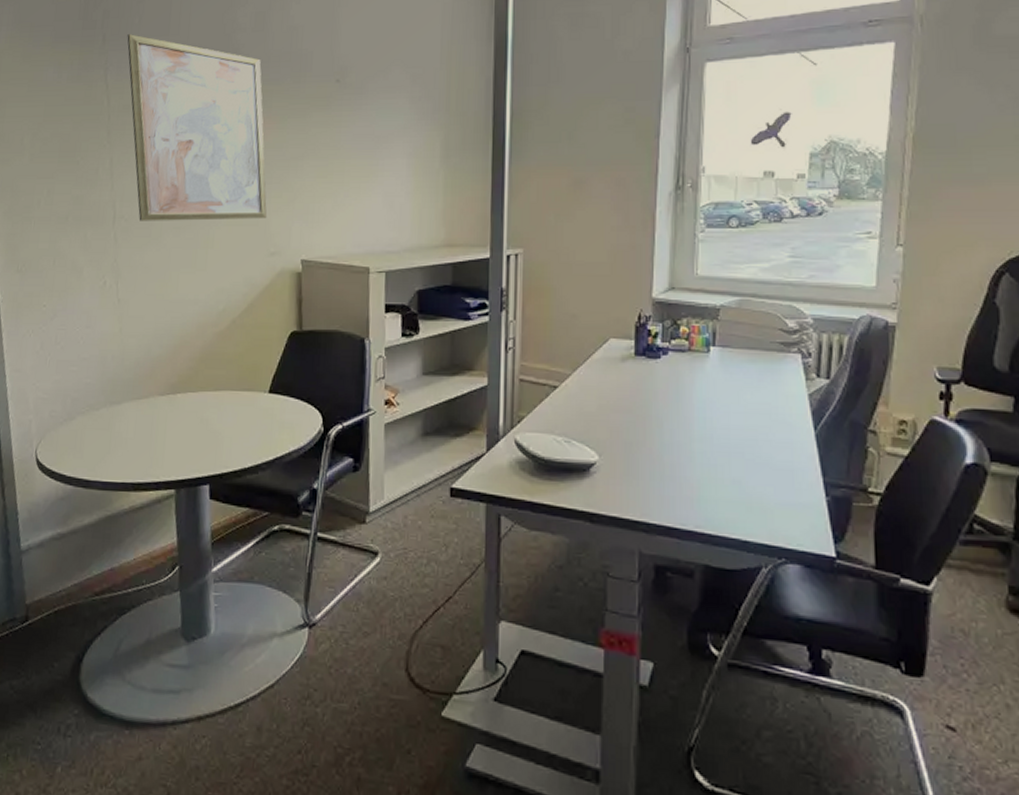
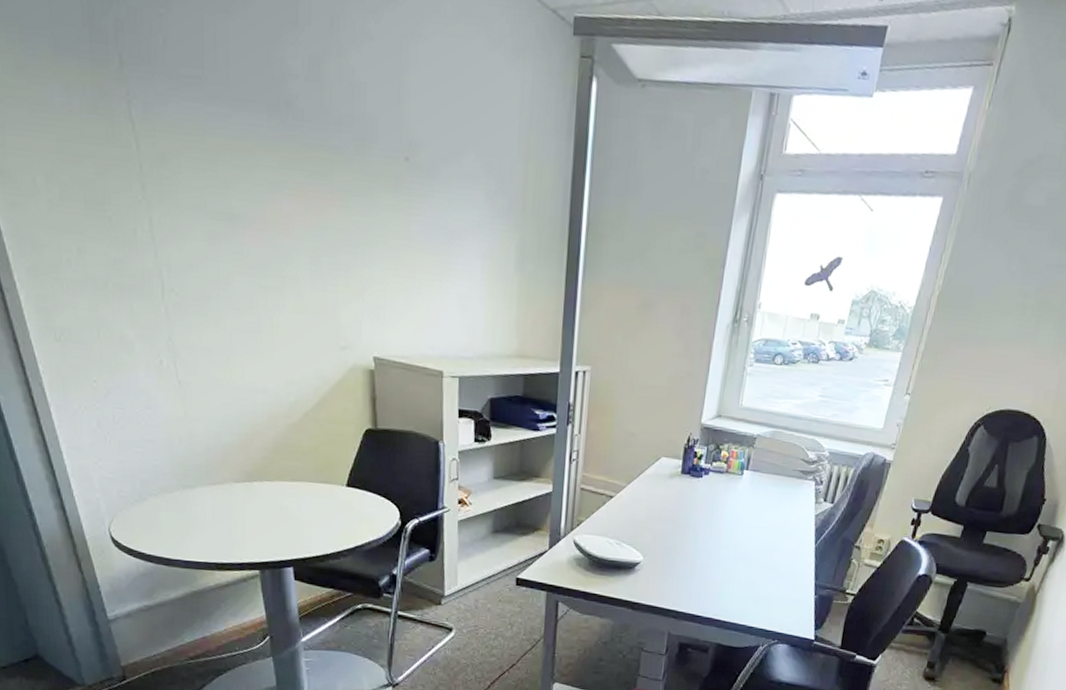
wall art: present [127,34,267,221] -> none [150,58,336,309]

